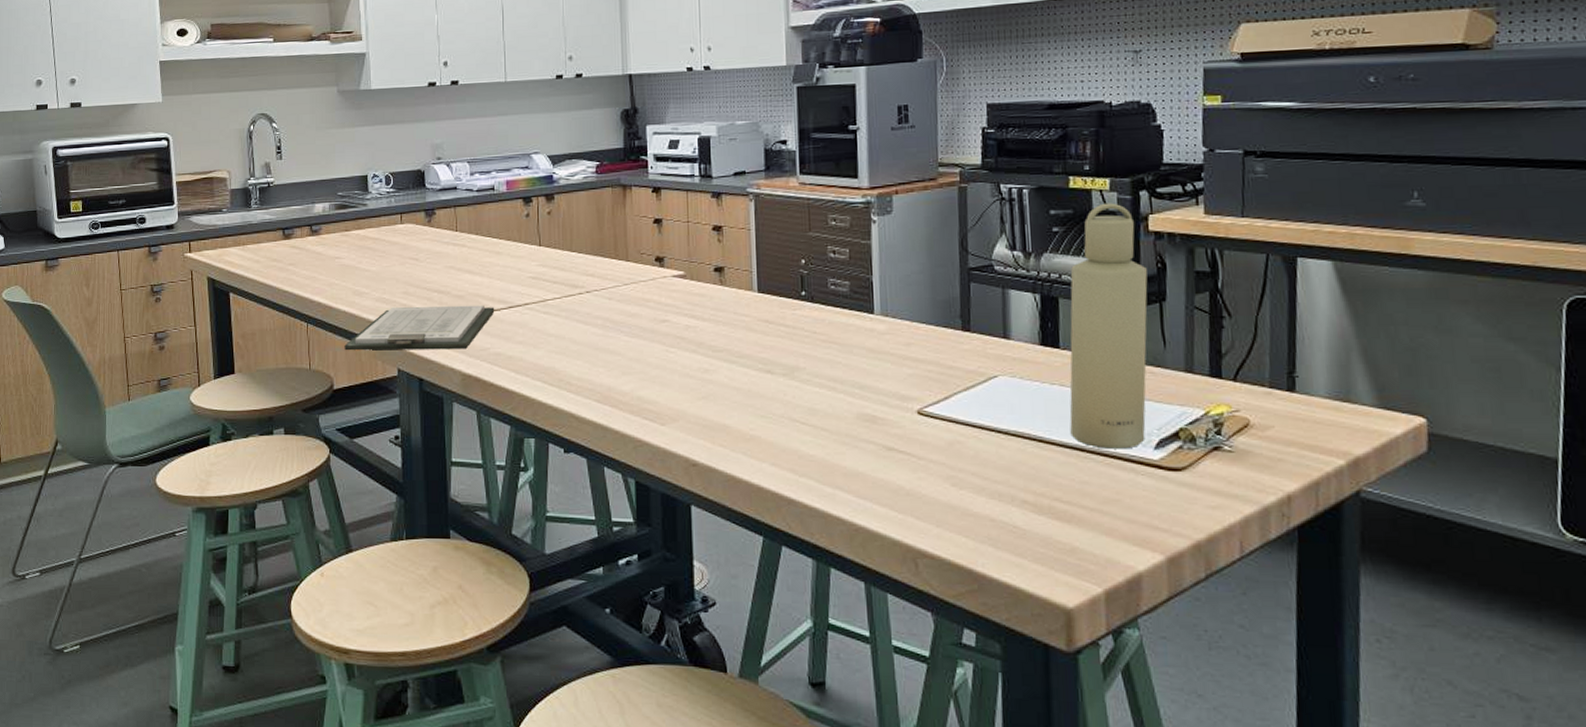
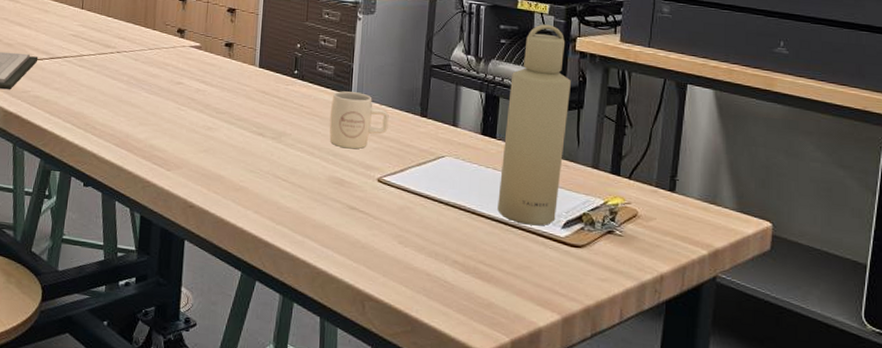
mug: none [850,310,924,378] -> present [329,91,389,149]

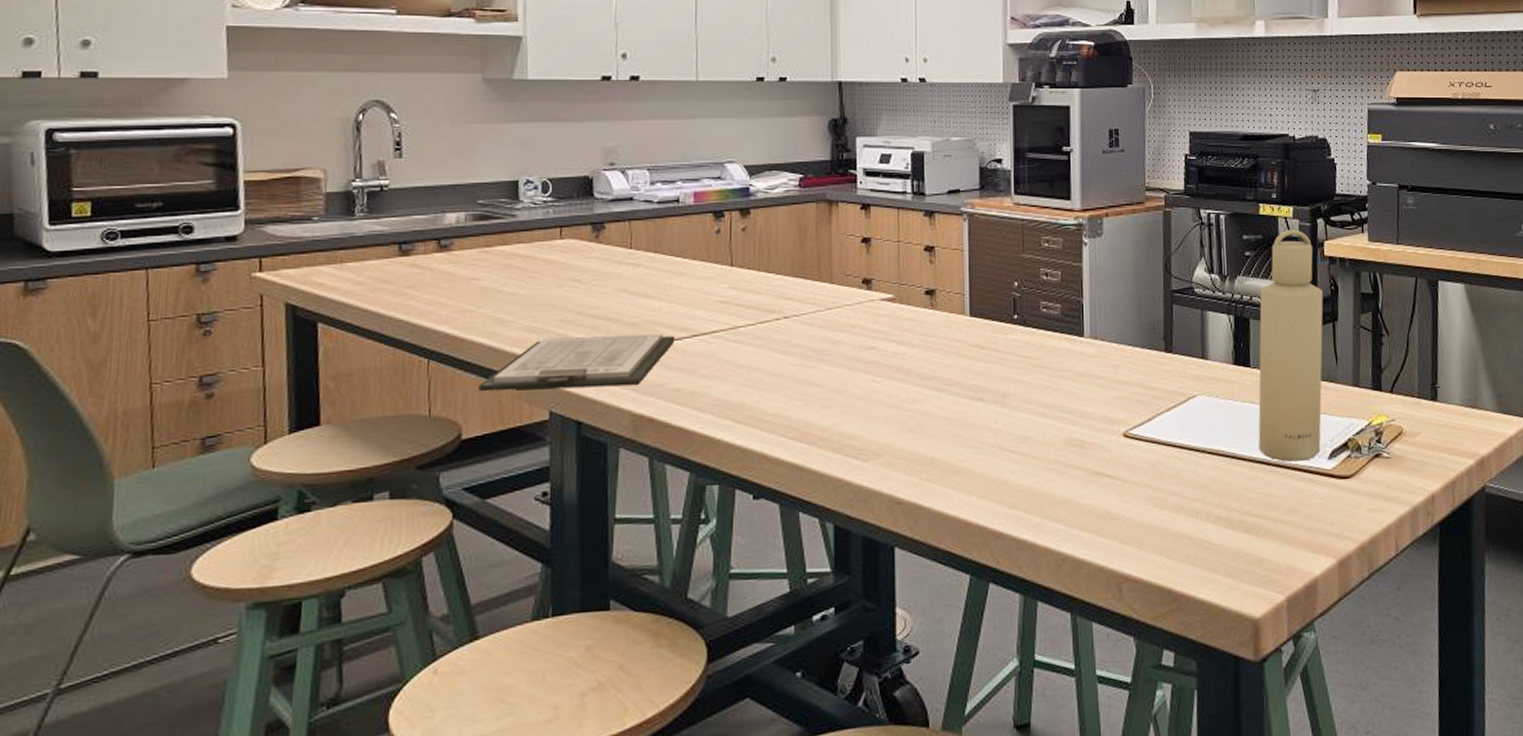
mug: present [329,91,389,149] -> none [1060,332,1130,402]

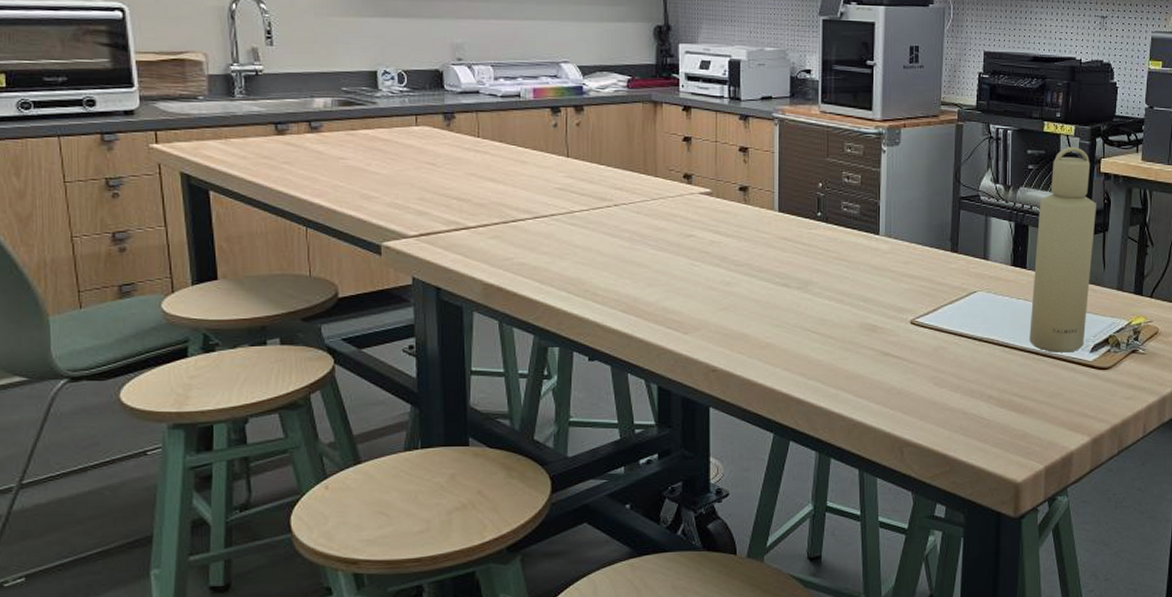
clipboard: present [478,333,676,392] -> none [351,213,519,258]

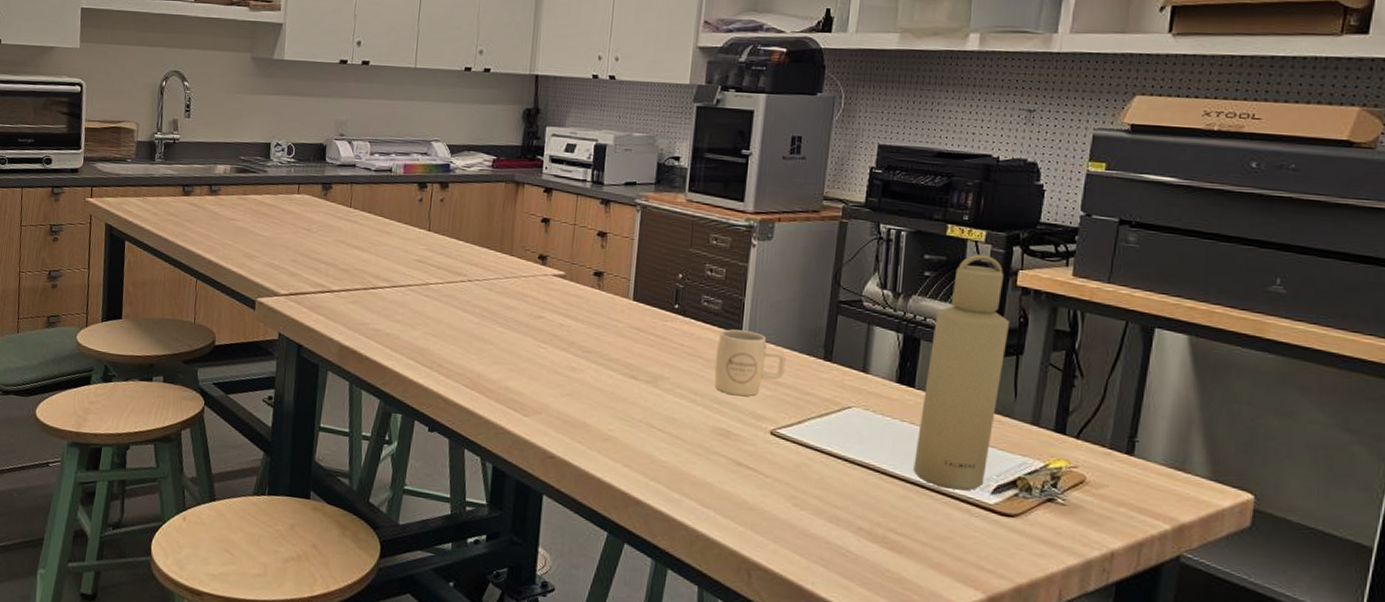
mug: none [857,231,919,292] -> present [714,329,786,397]

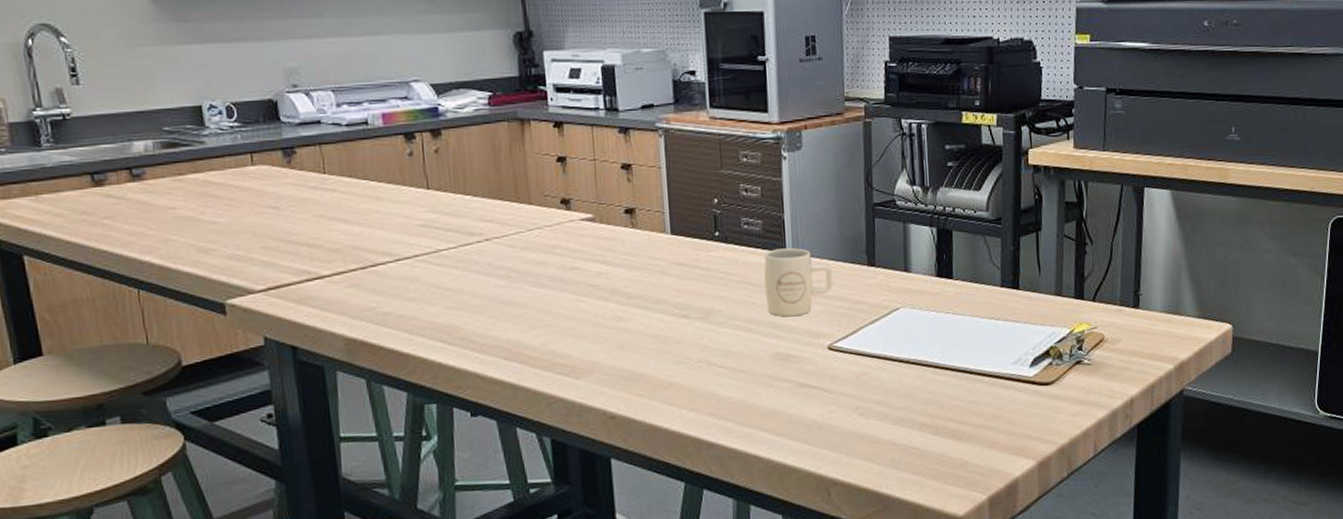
bottle: present [913,254,1009,491] -> none [961,137,1027,370]

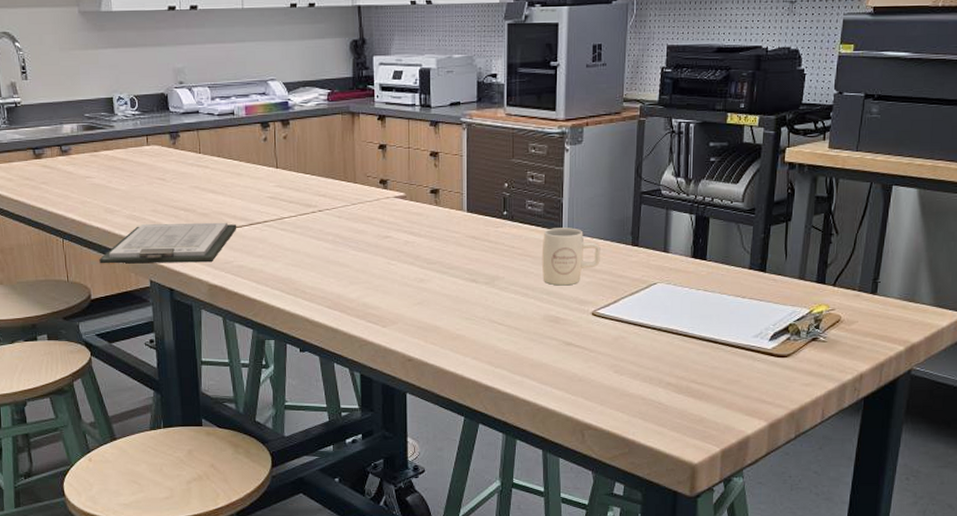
clipboard: none [191,258,380,320] -> present [99,222,237,264]

